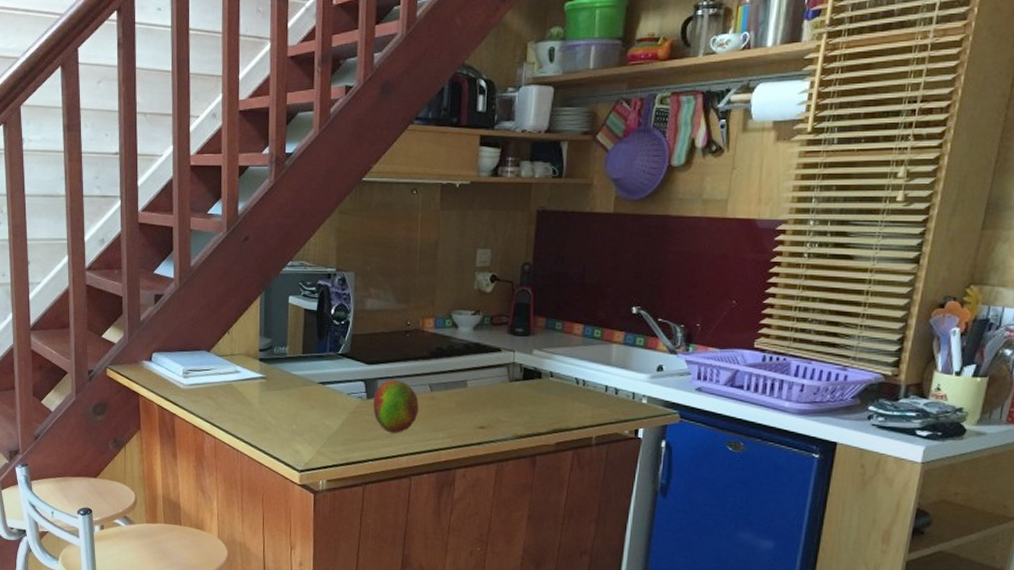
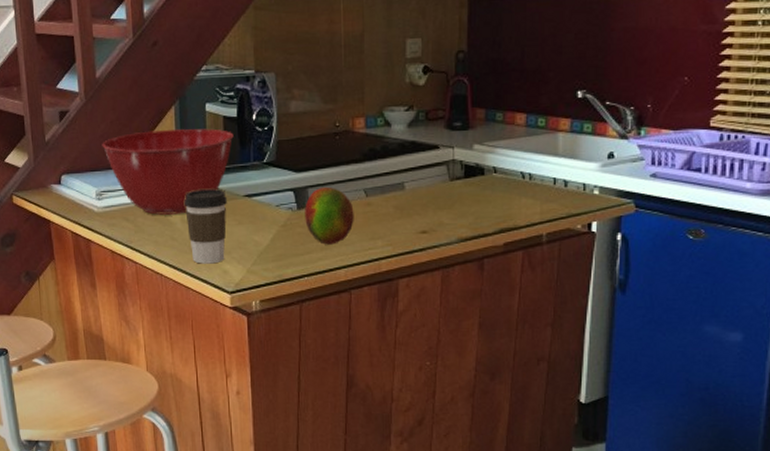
mixing bowl: none [191,318,313,396] -> present [102,129,234,215]
coffee cup: none [262,374,302,444] -> present [183,189,227,264]

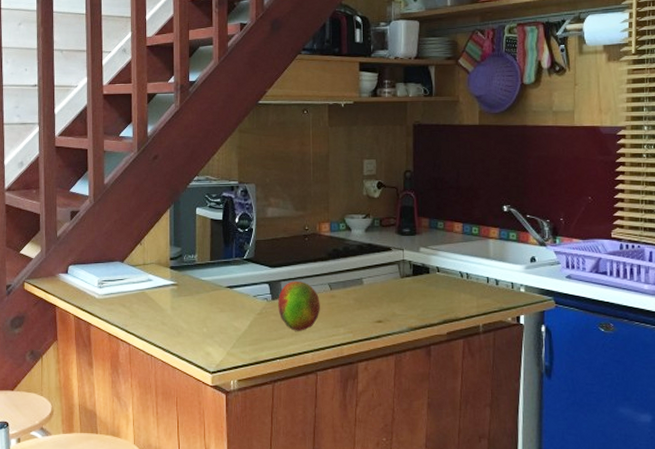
mixing bowl: present [102,129,234,215] -> none [106,229,219,302]
coffee cup: present [183,189,227,264] -> none [174,281,211,346]

